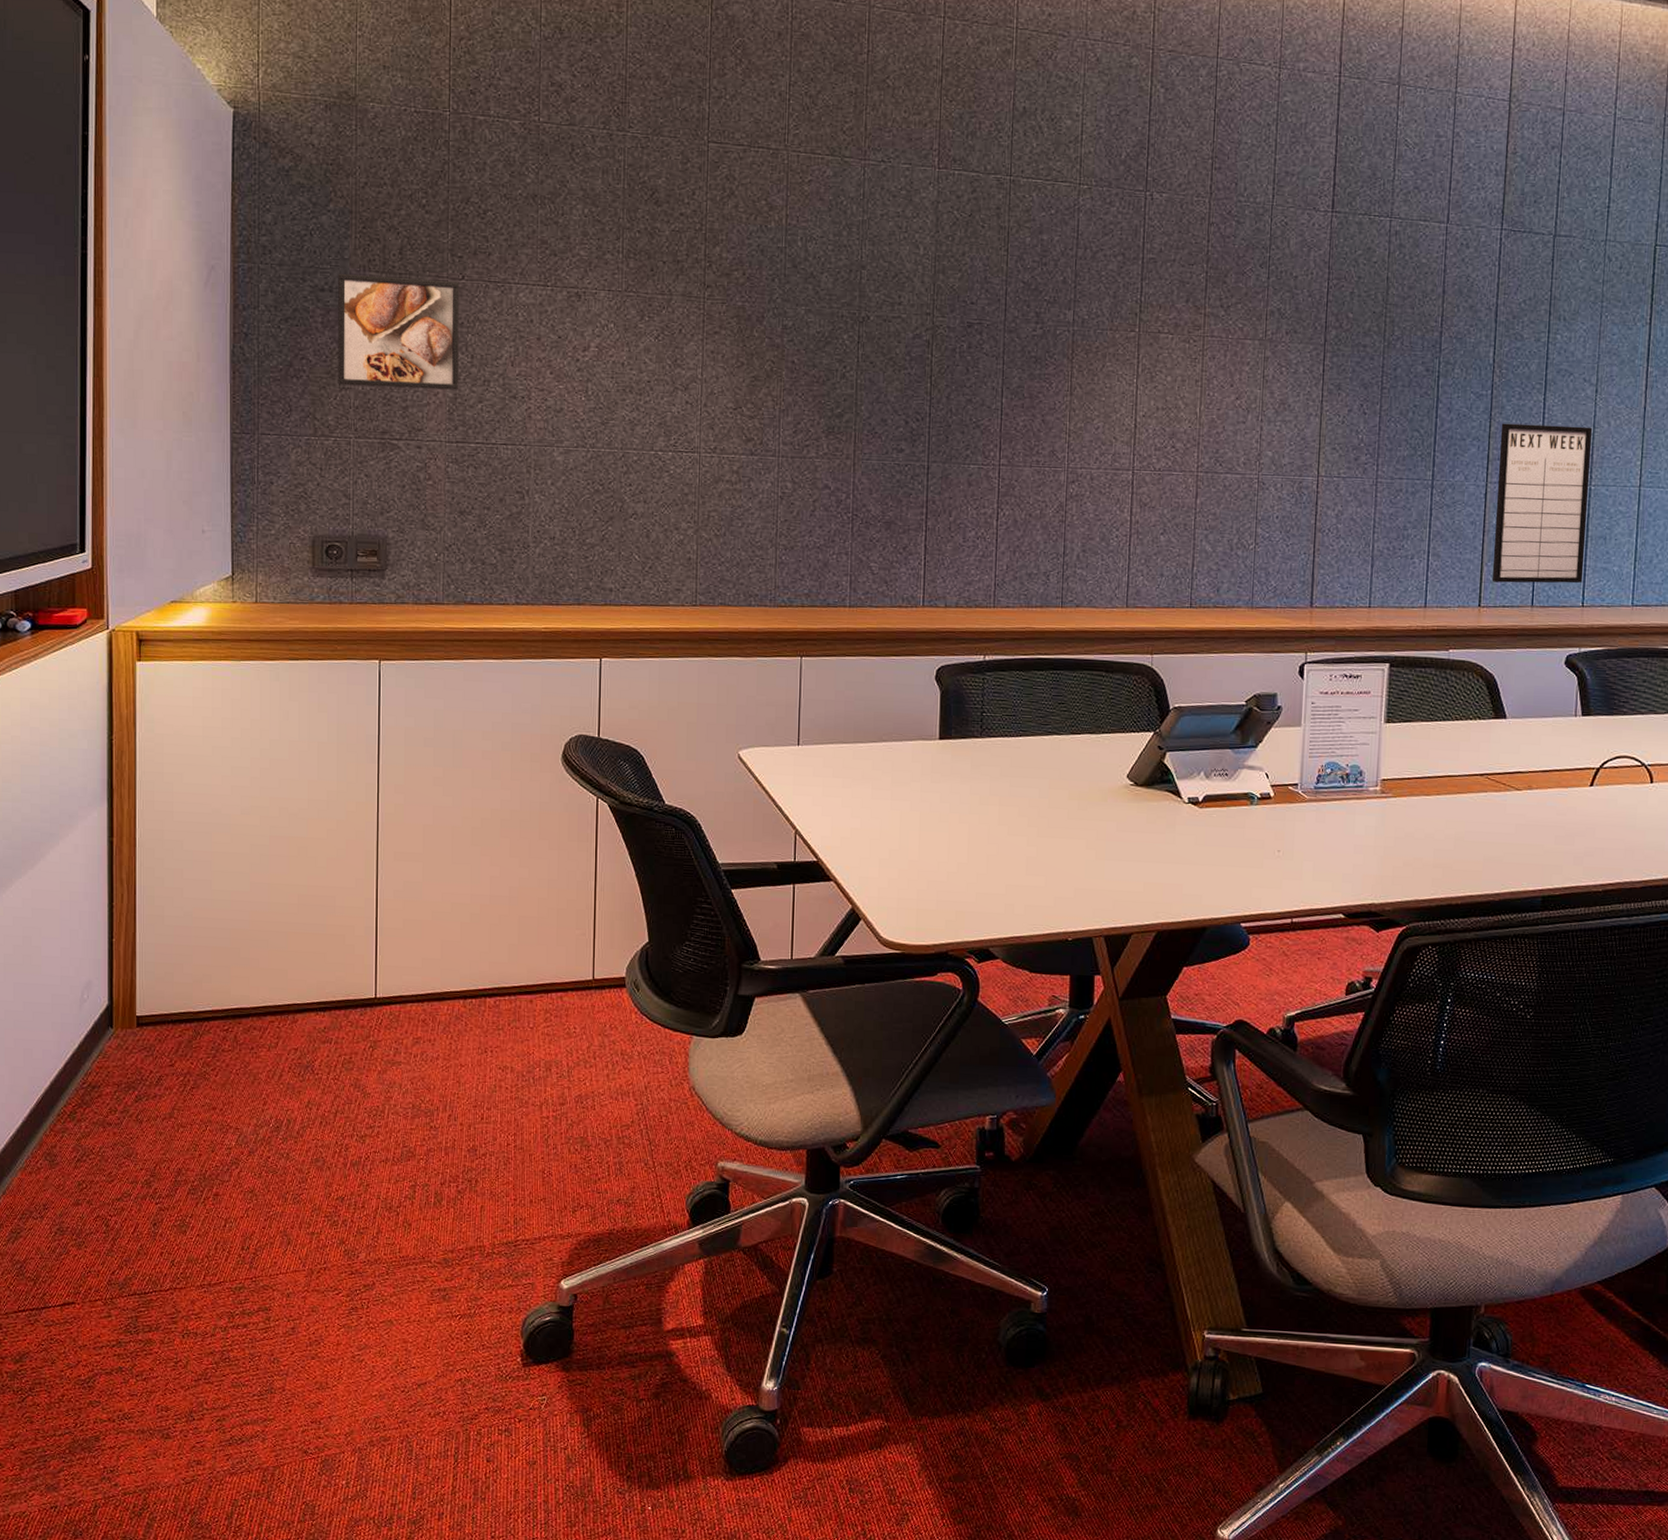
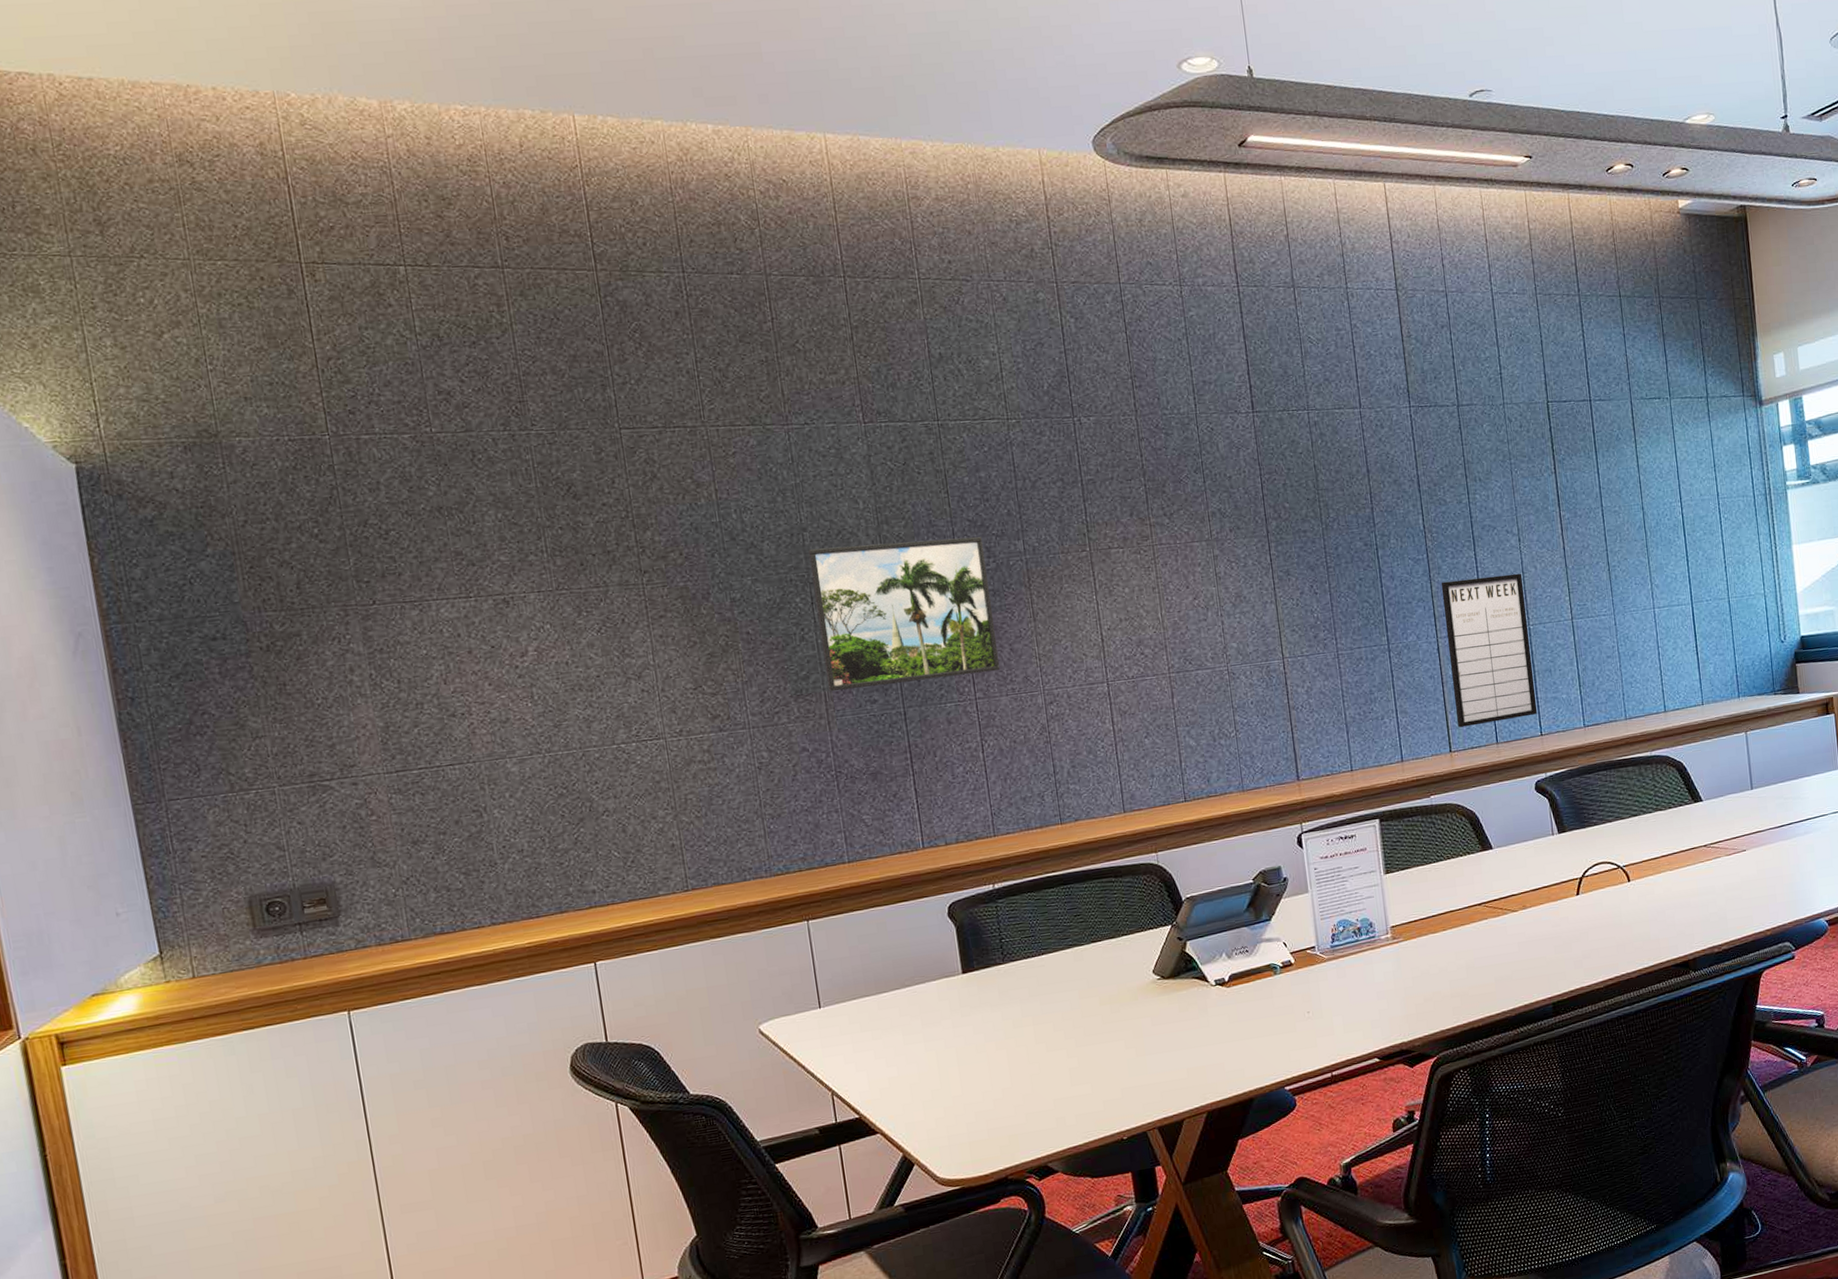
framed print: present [338,273,460,390] -> none [230,608,390,735]
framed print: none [859,287,1033,440] -> present [808,537,1001,692]

